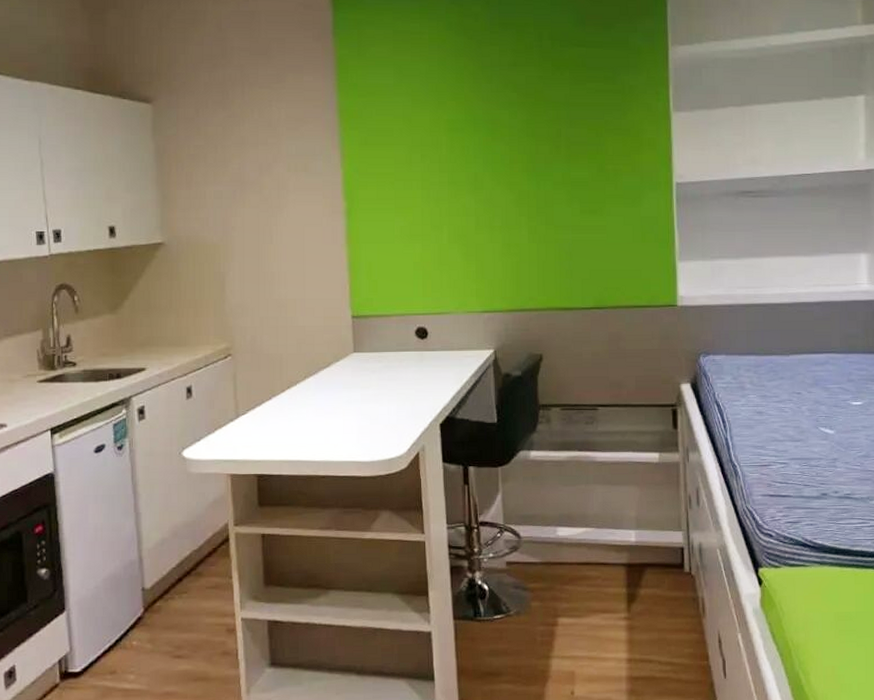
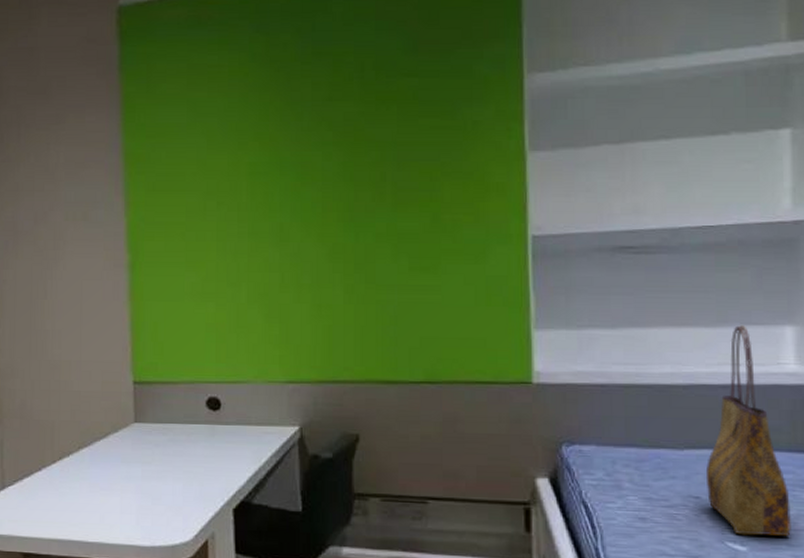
tote bag: none [805,253,865,421] -> present [705,324,791,536]

